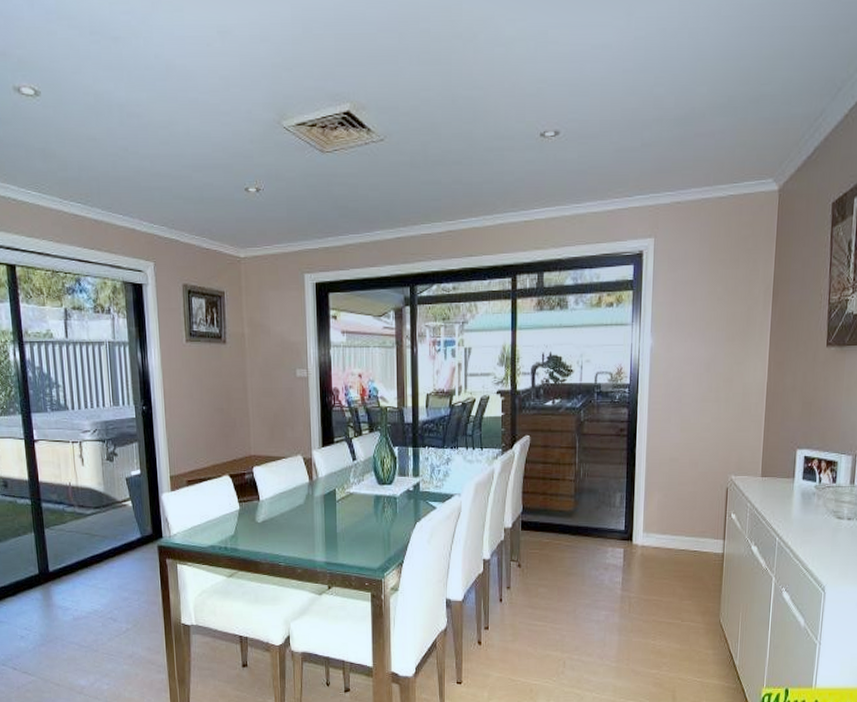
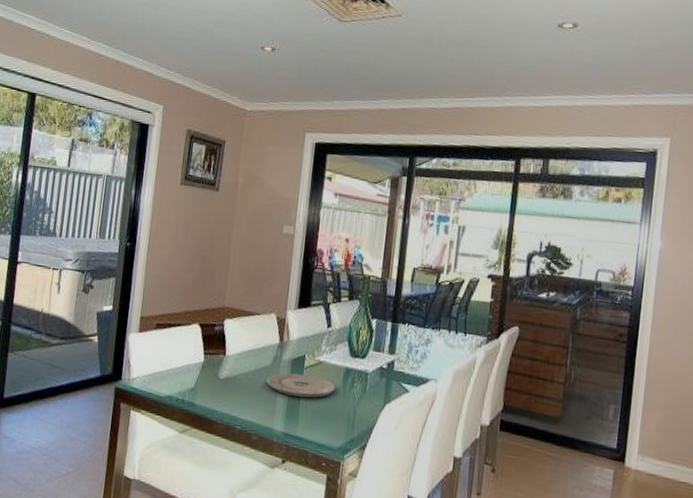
plate: none [303,506,369,528] -> present [267,373,337,398]

